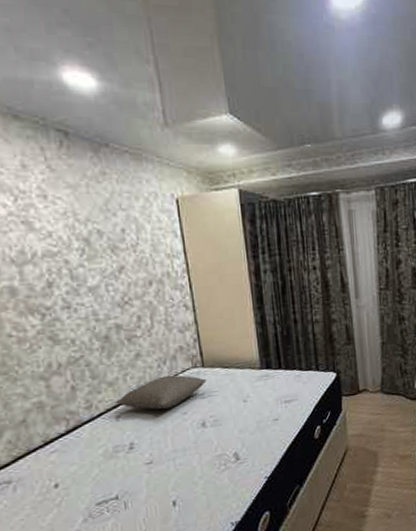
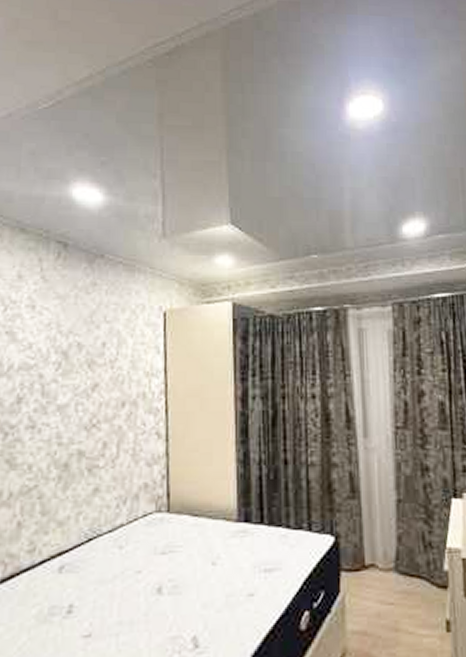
pillow: present [114,375,207,410] -> none [60,519,171,564]

